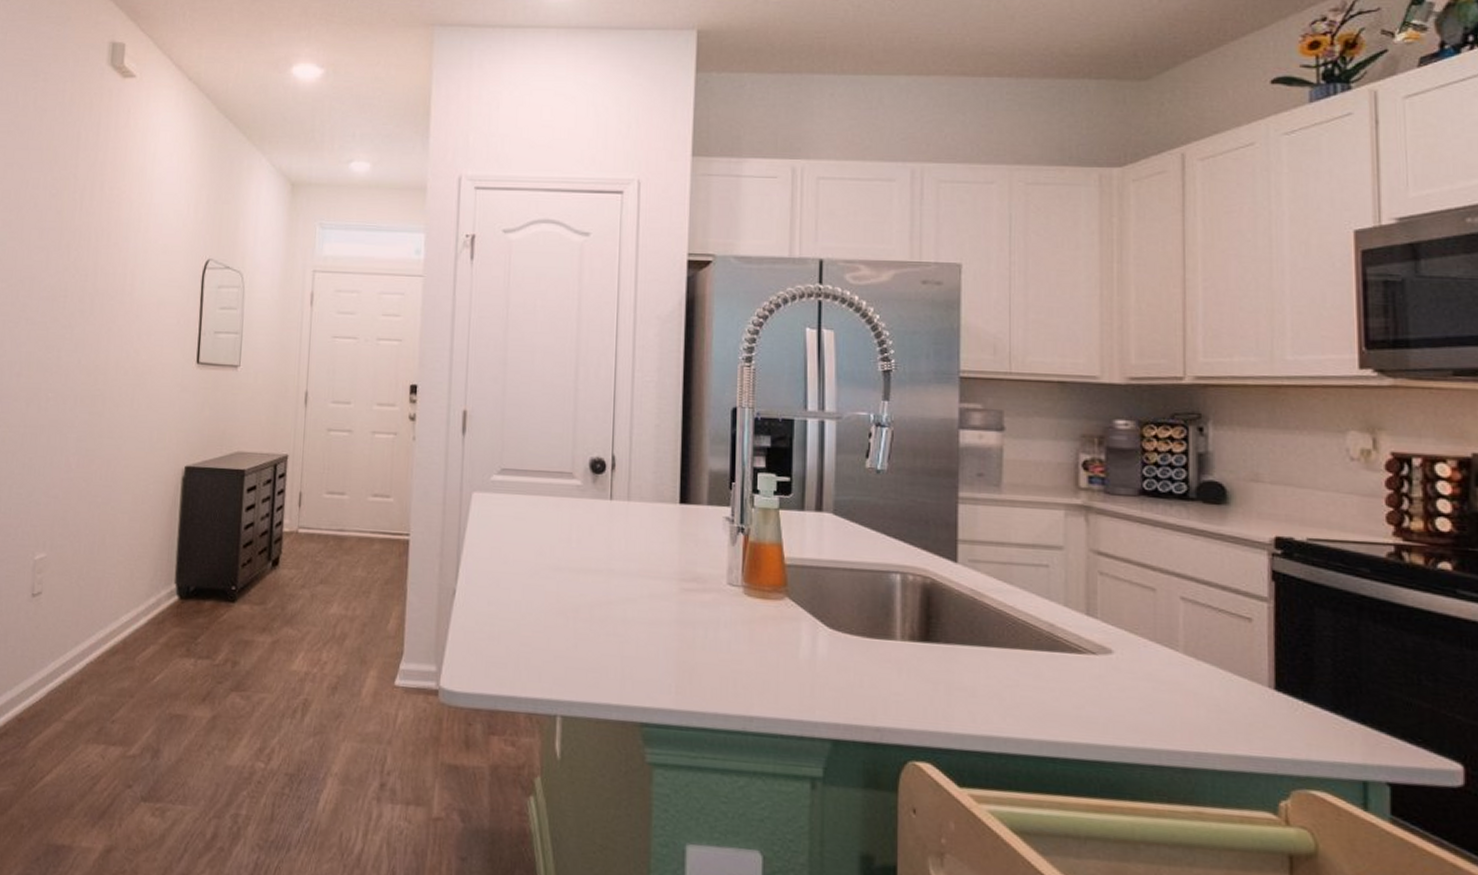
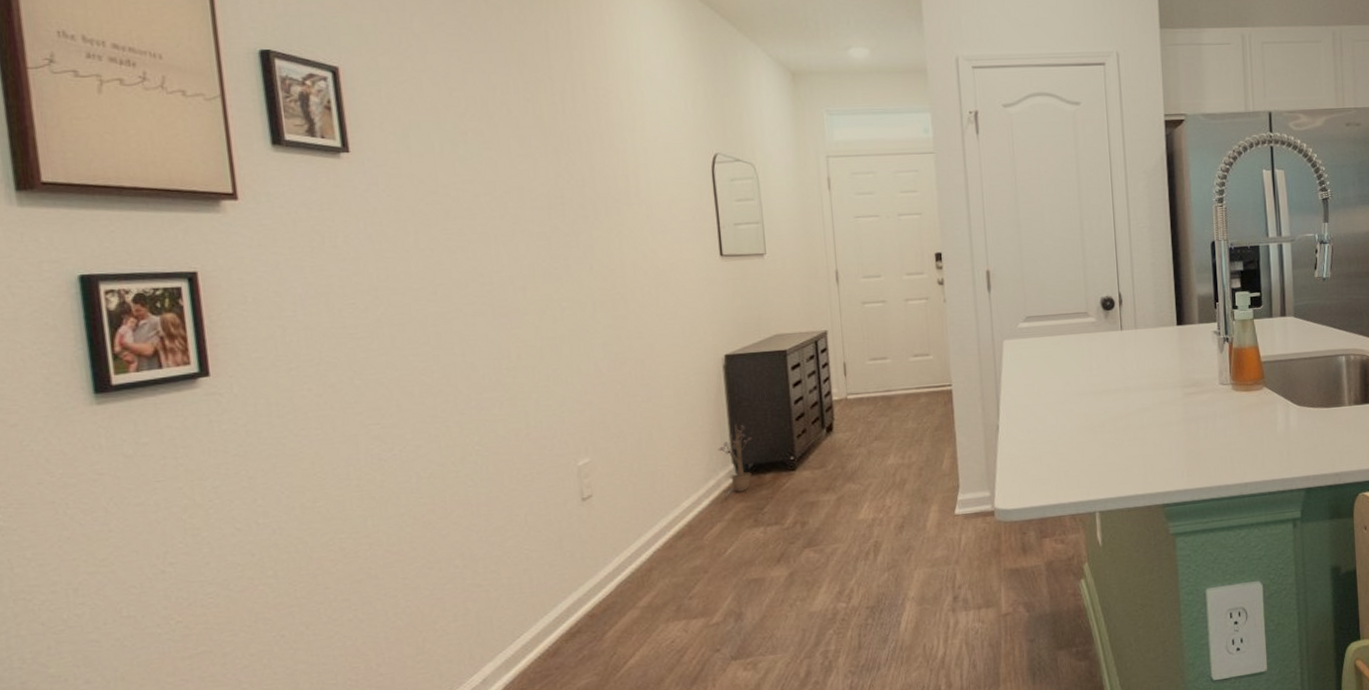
decorative plant: none [163,542,198,618] -> present [717,424,753,497]

